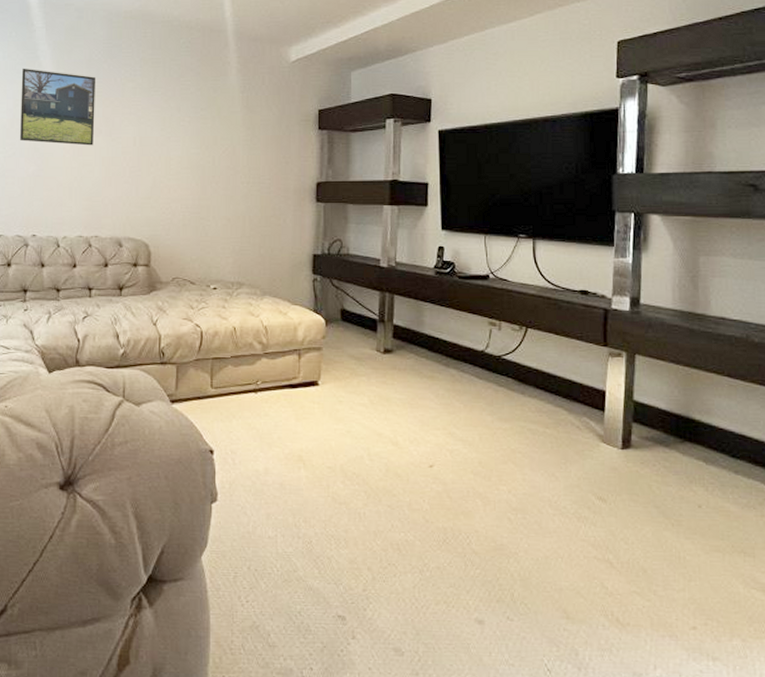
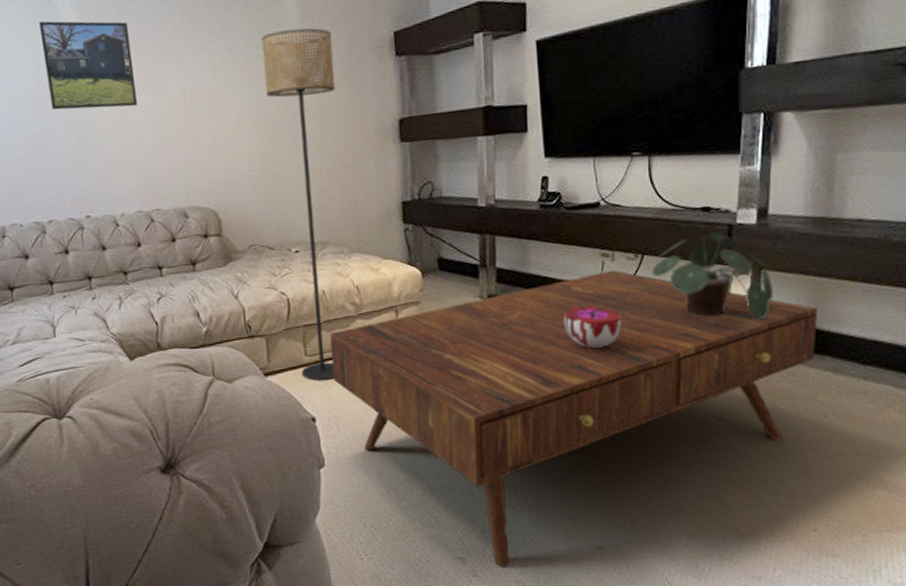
floor lamp: none [204,98,266,414] -> present [261,28,335,381]
coffee table: none [234,339,688,631] -> present [329,270,817,567]
decorative bowl: none [453,370,507,412] -> present [563,306,622,348]
potted plant: none [535,314,646,401] -> present [652,232,773,319]

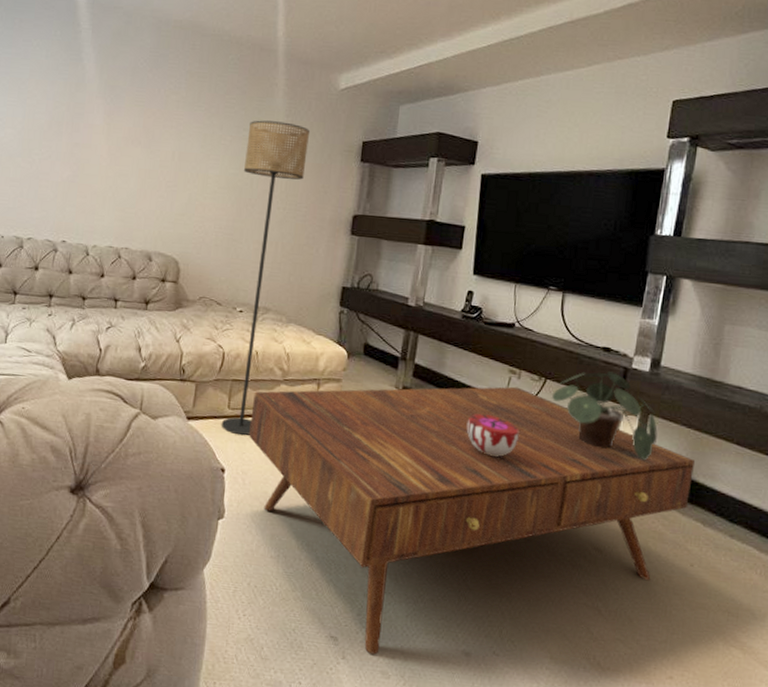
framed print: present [39,21,138,110] -> none [57,69,139,156]

